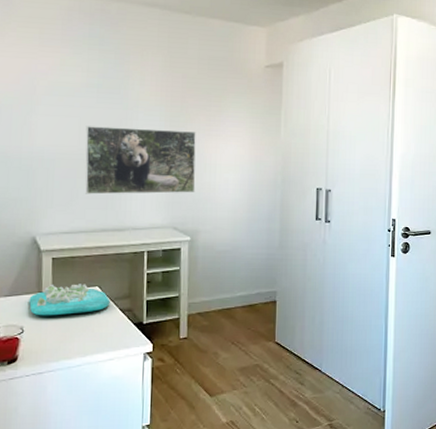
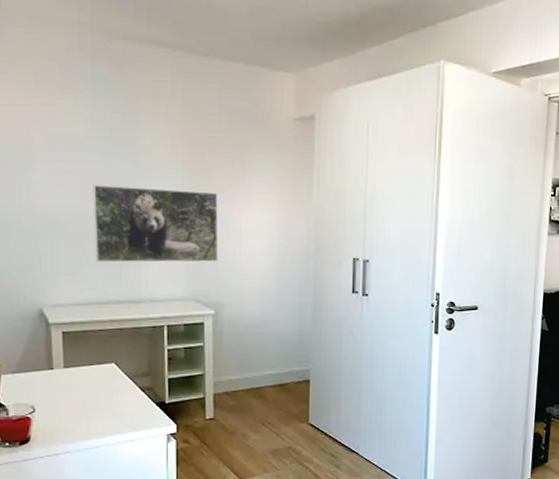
decorative tray: present [29,284,111,316] -> none [39,360,129,394]

